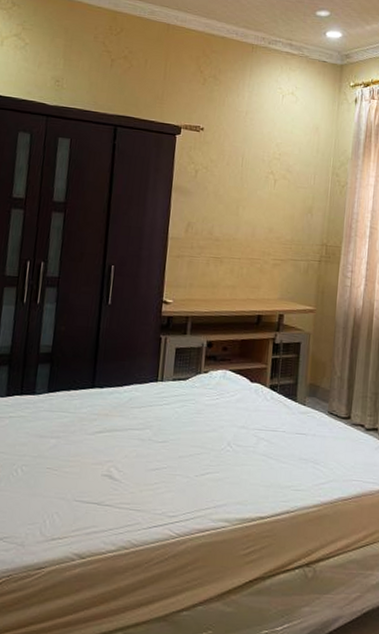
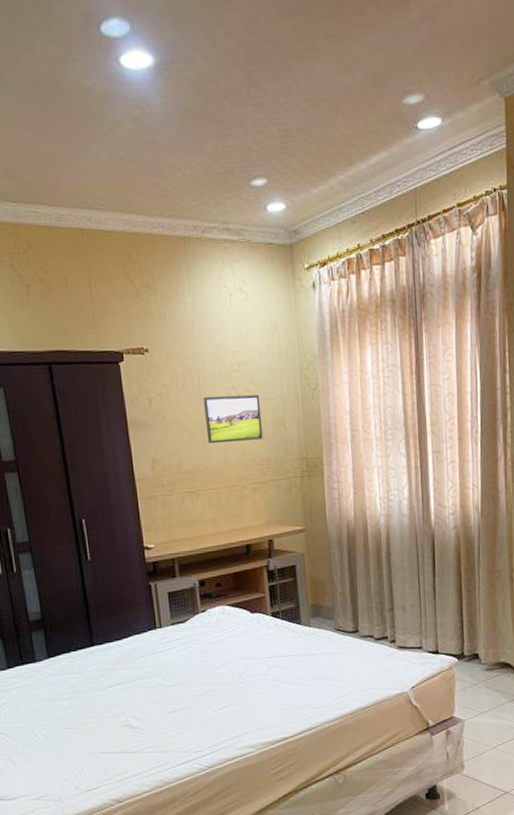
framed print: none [240,176,294,222] -> present [203,395,263,444]

